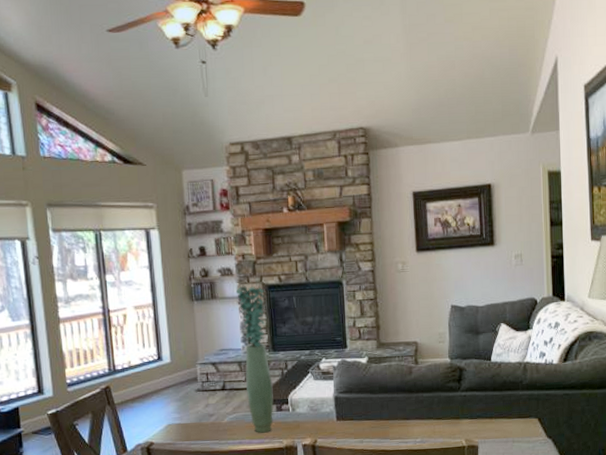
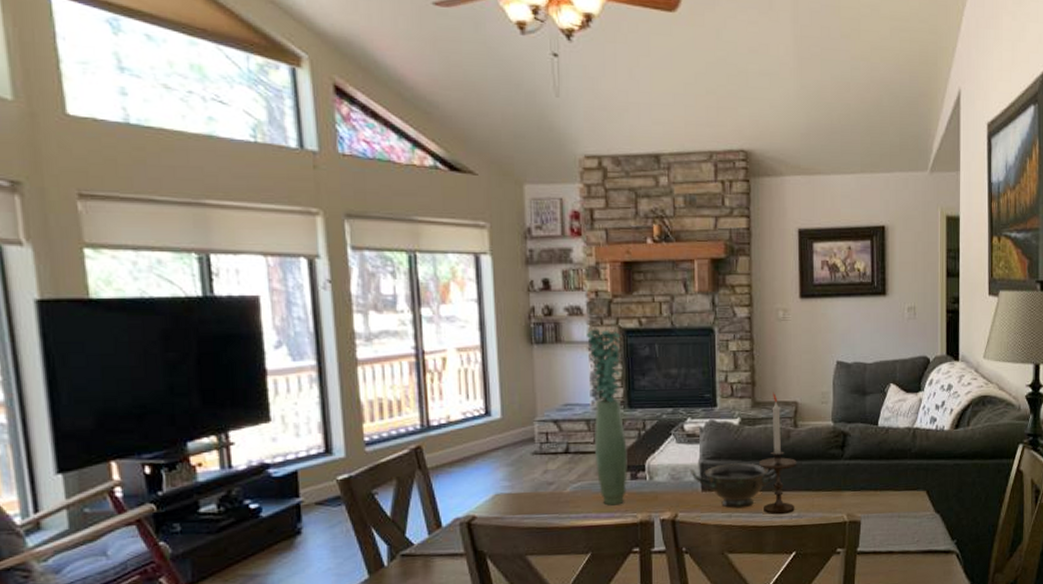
bowl: none [325,396,408,435] -> present [689,463,785,509]
candlestick: none [384,334,419,441] -> present [758,392,797,515]

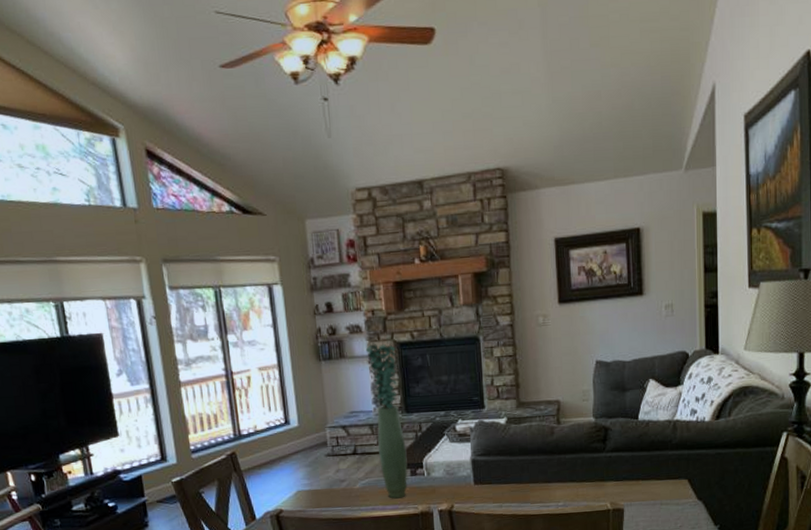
bowl: present [689,463,785,509] -> none [462,458,550,500]
candlestick: present [758,392,797,515] -> none [525,392,561,505]

